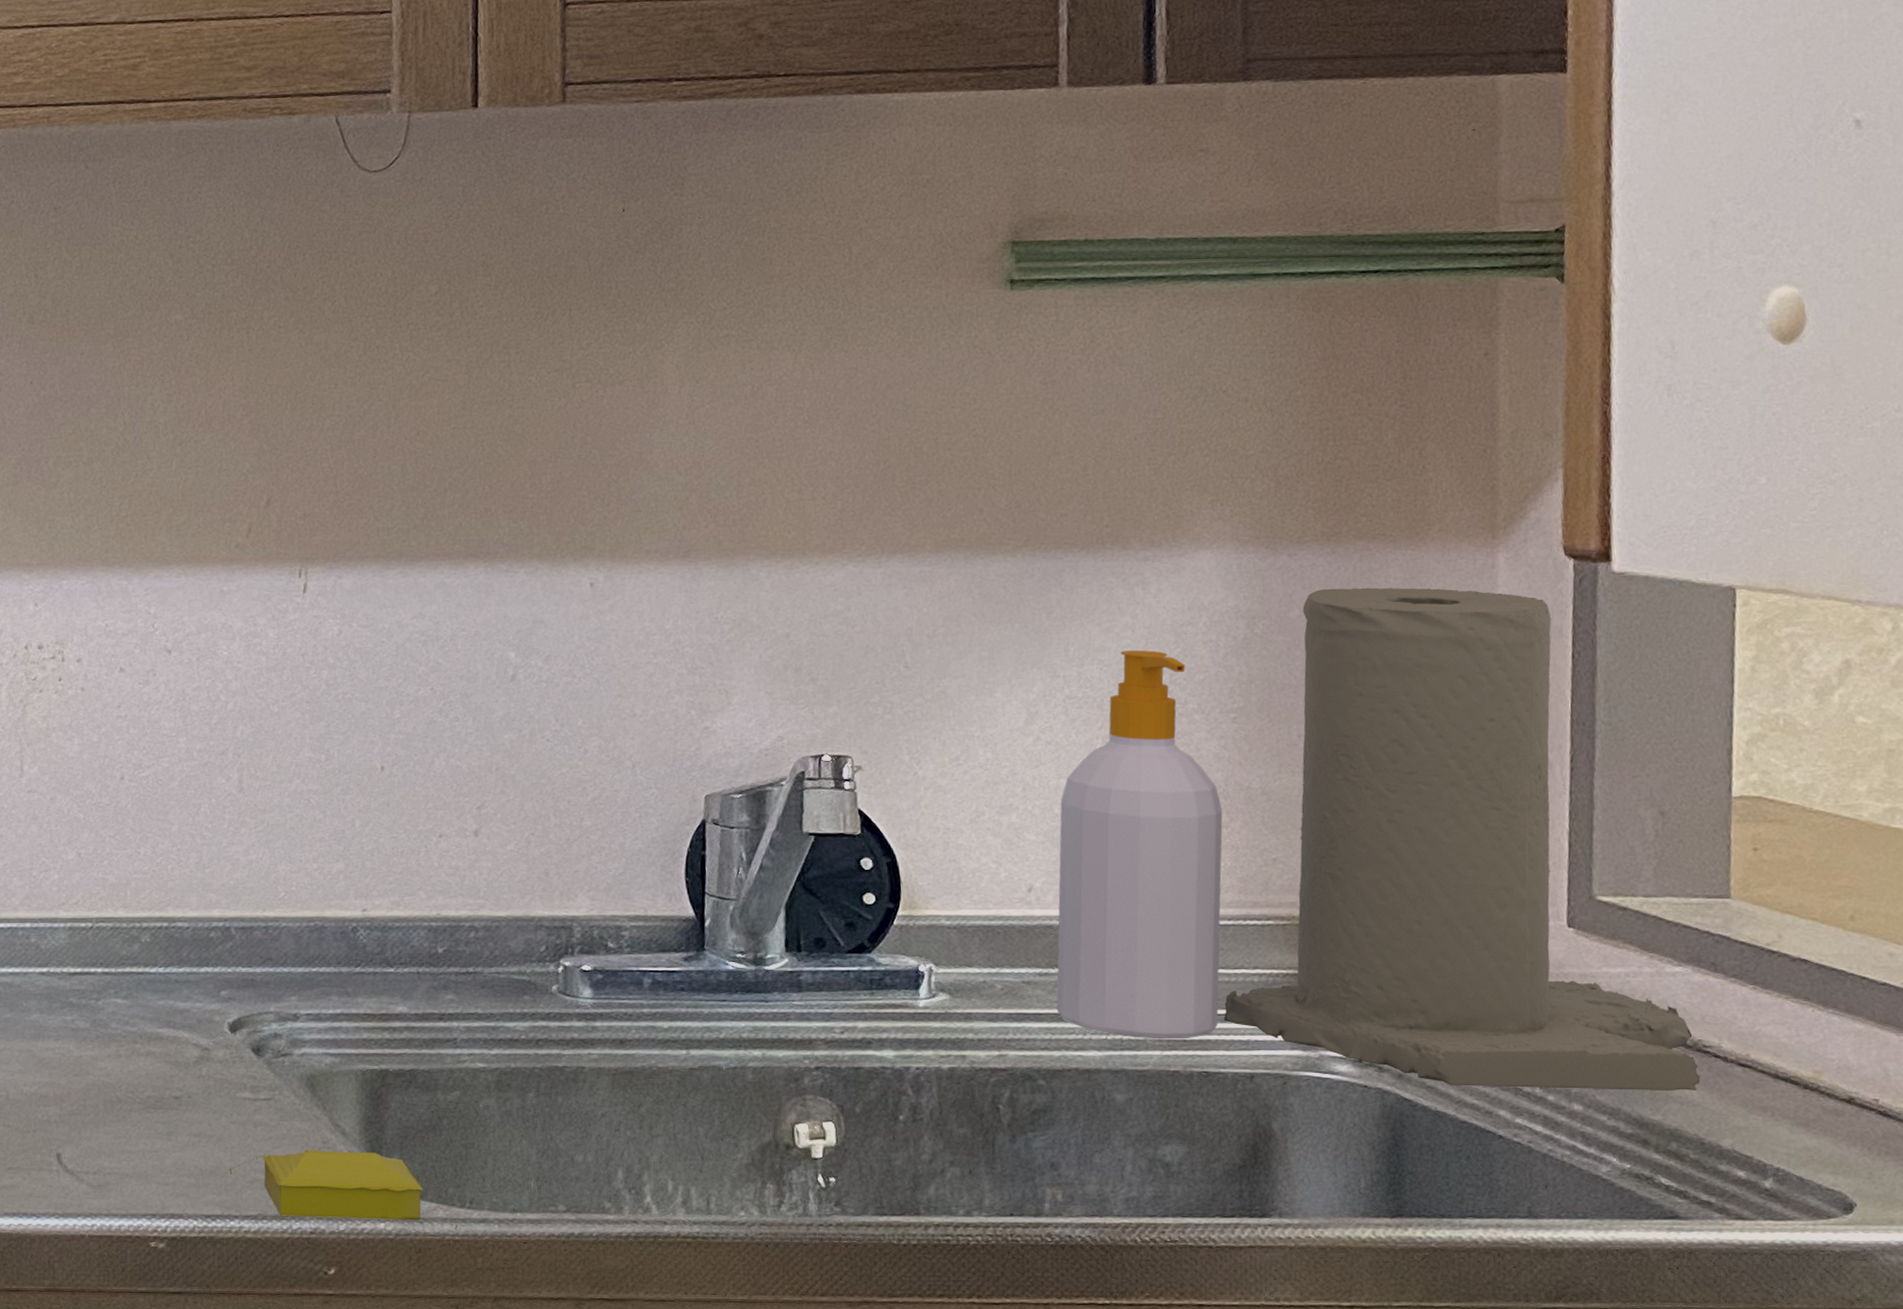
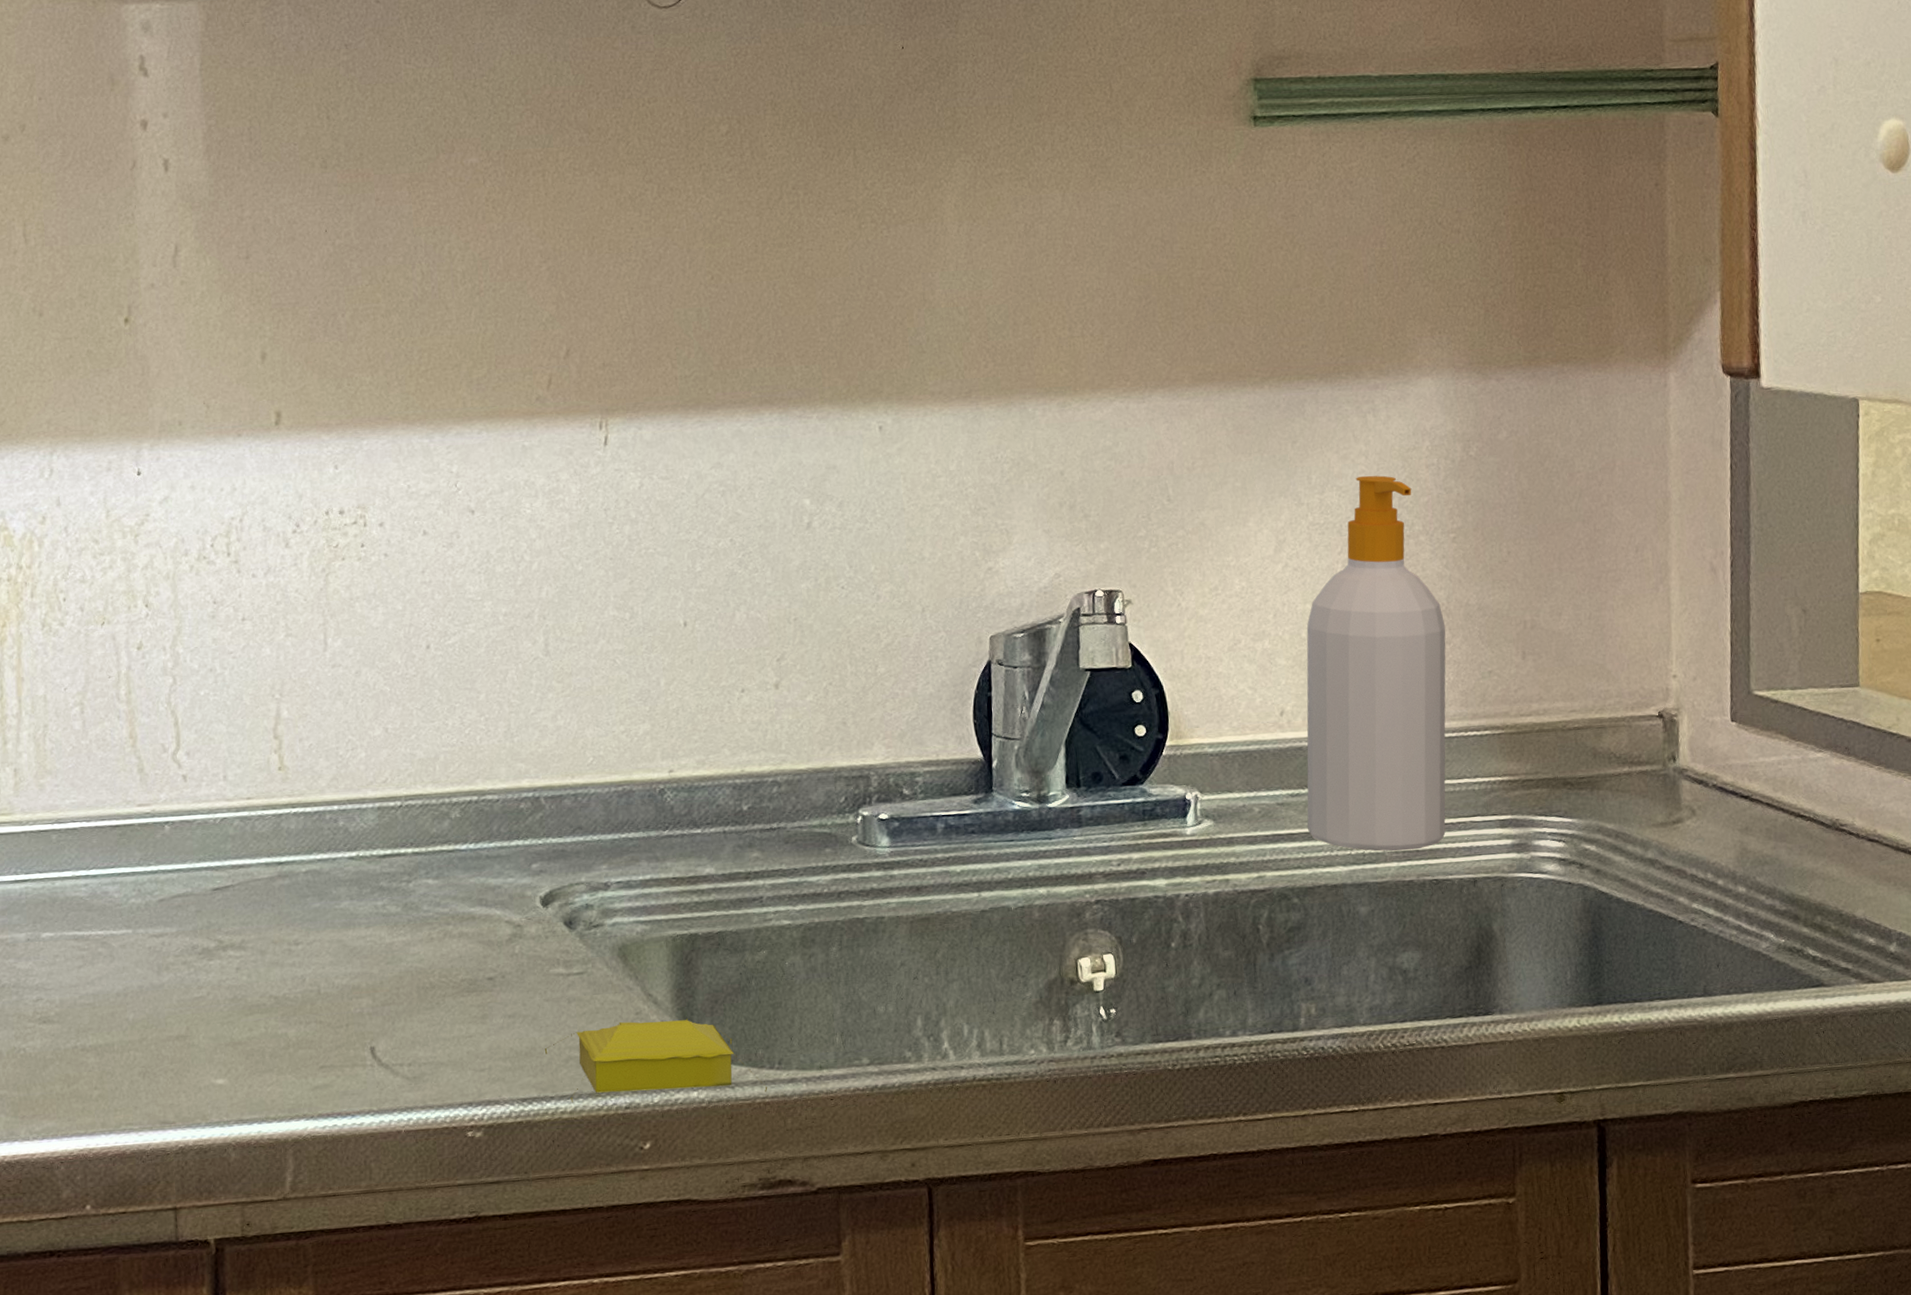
paper towel: present [1223,587,1701,1091] -> none [1450,407,1839,878]

